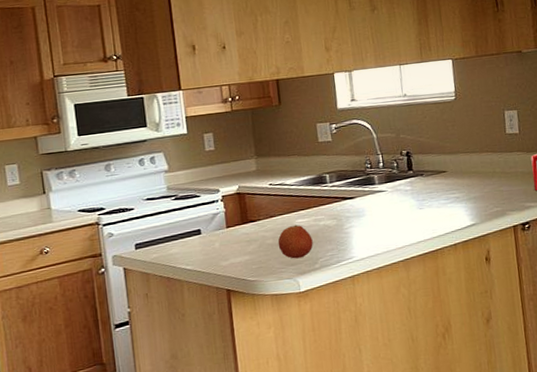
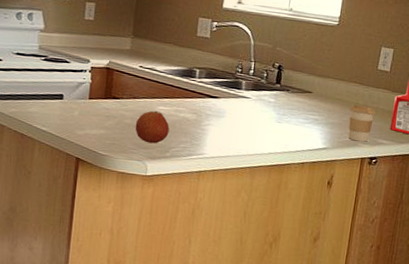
coffee cup: none [488,173,516,211] -> present [348,105,376,142]

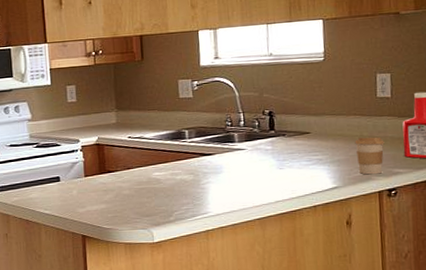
fruit: present [135,111,170,144] -> none [134,177,169,210]

